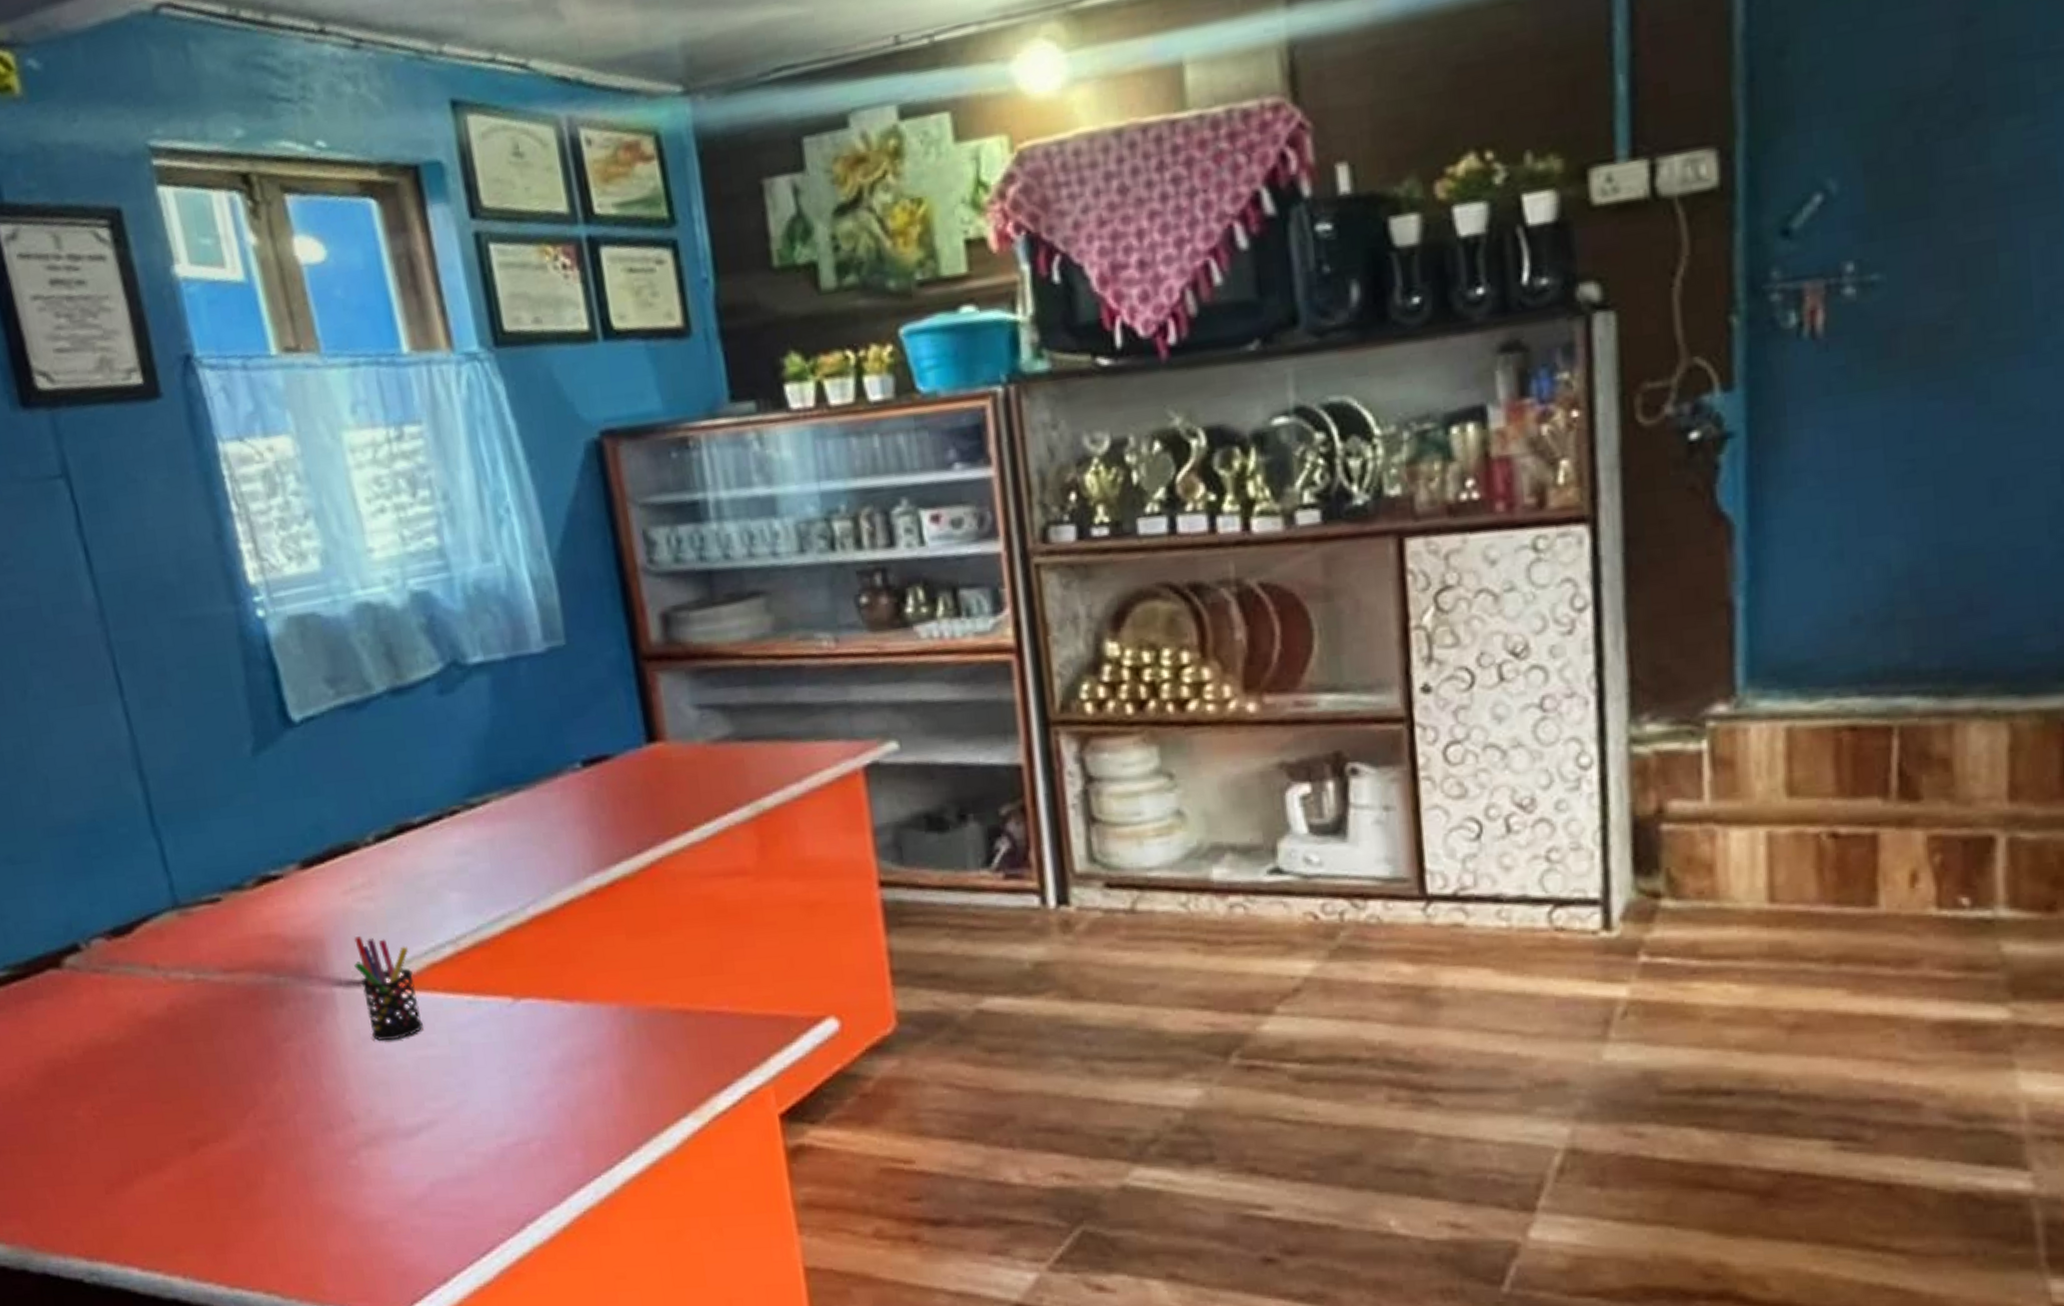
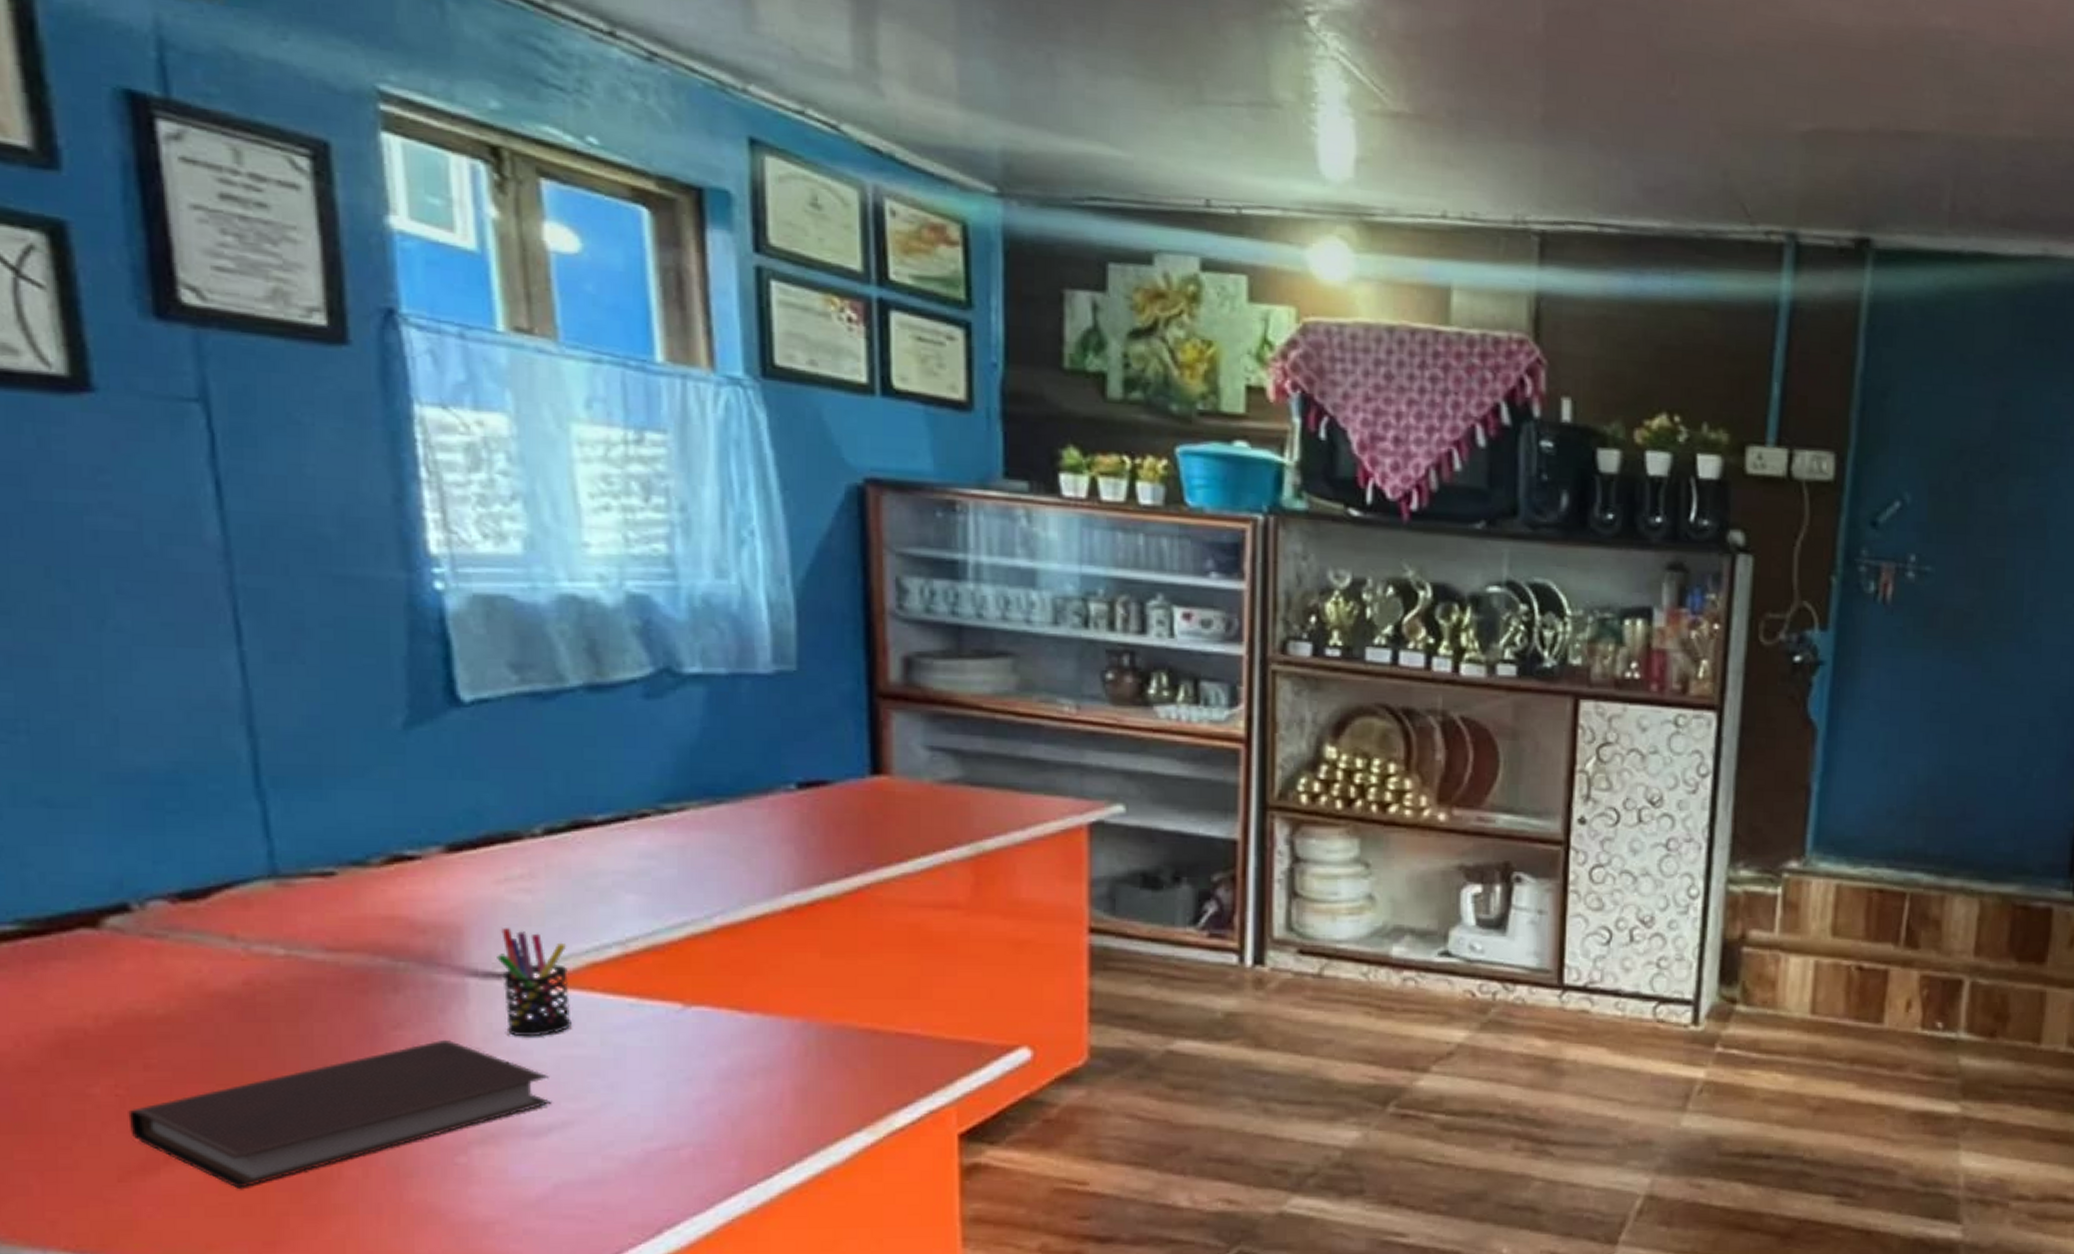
notebook: none [104,1049,417,1196] -> present [128,1040,551,1189]

